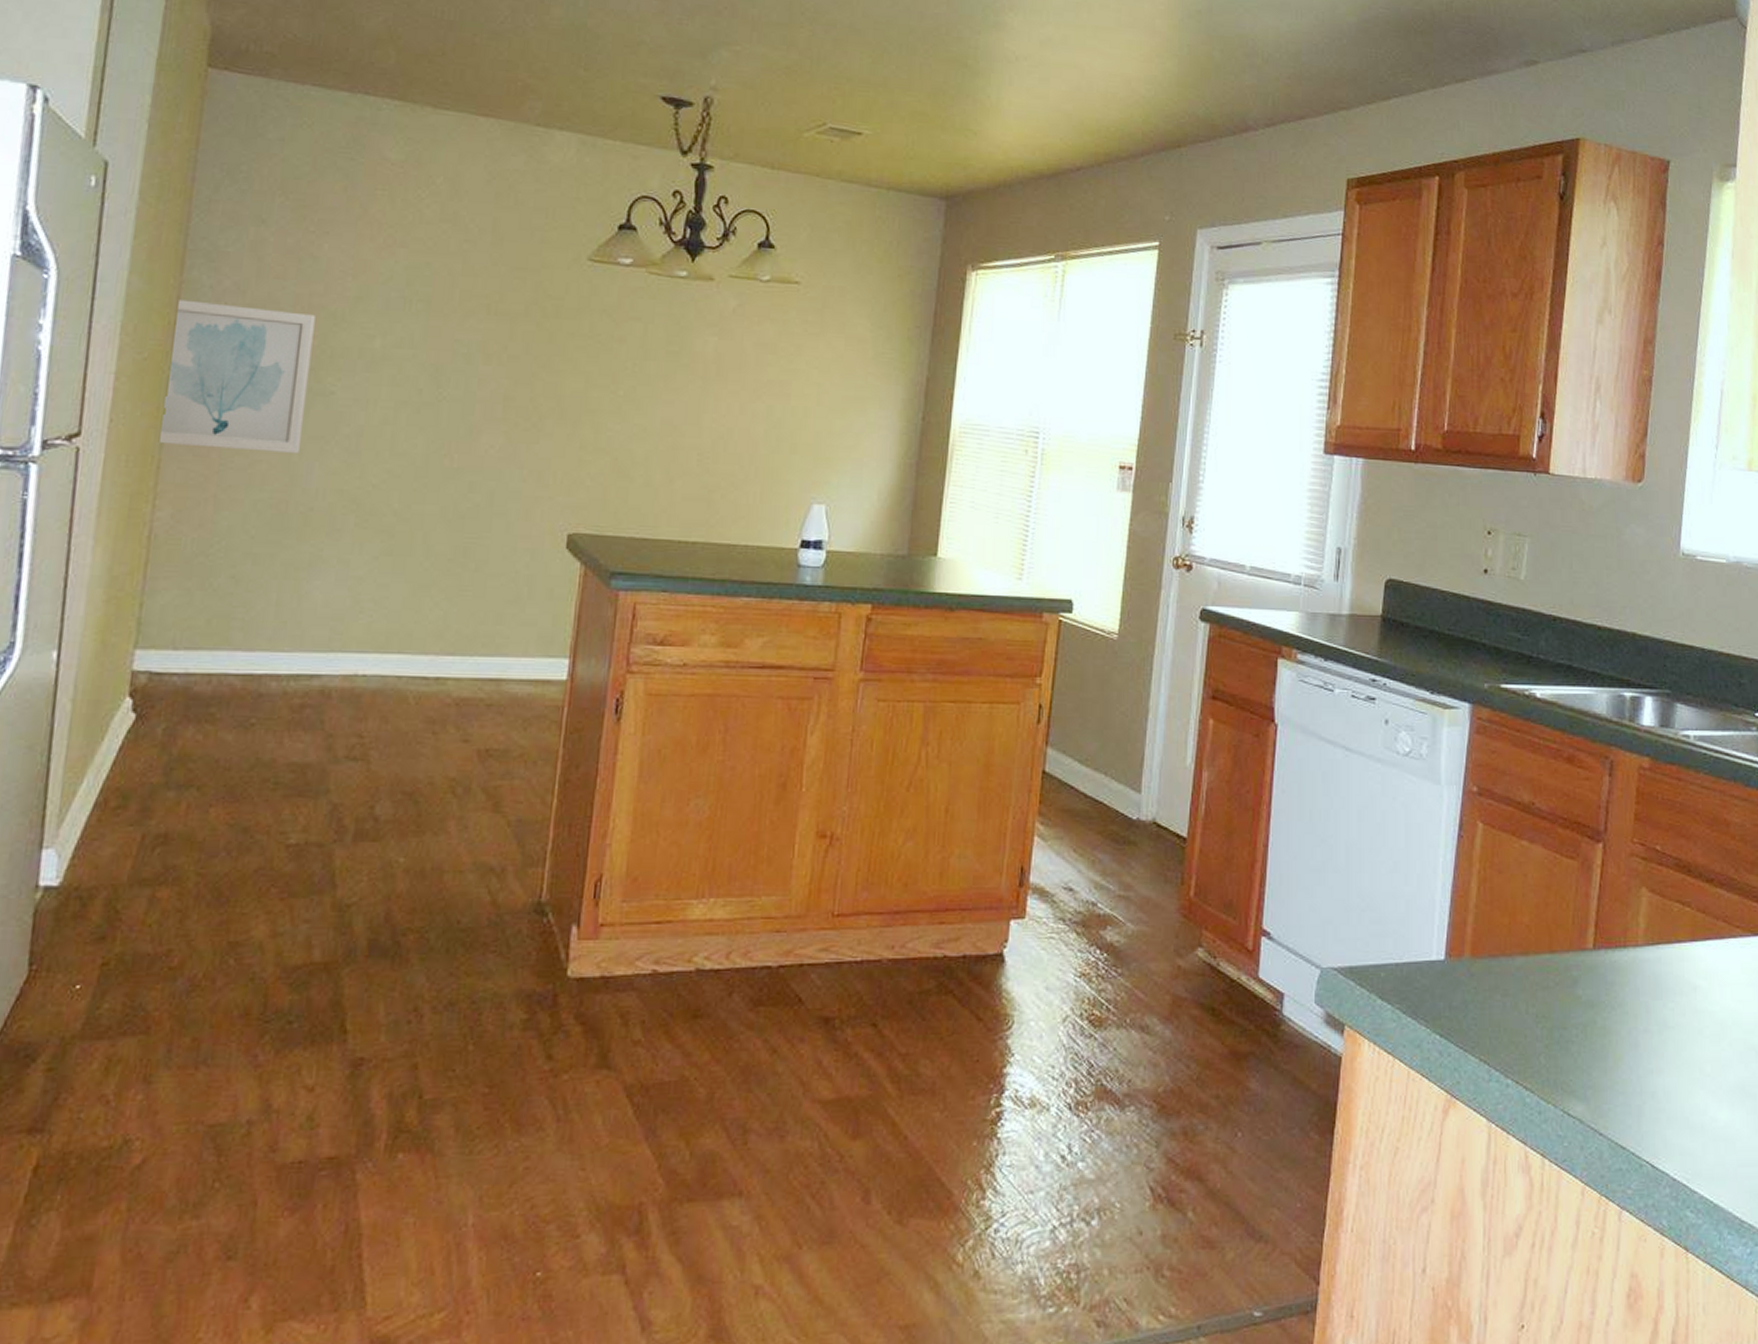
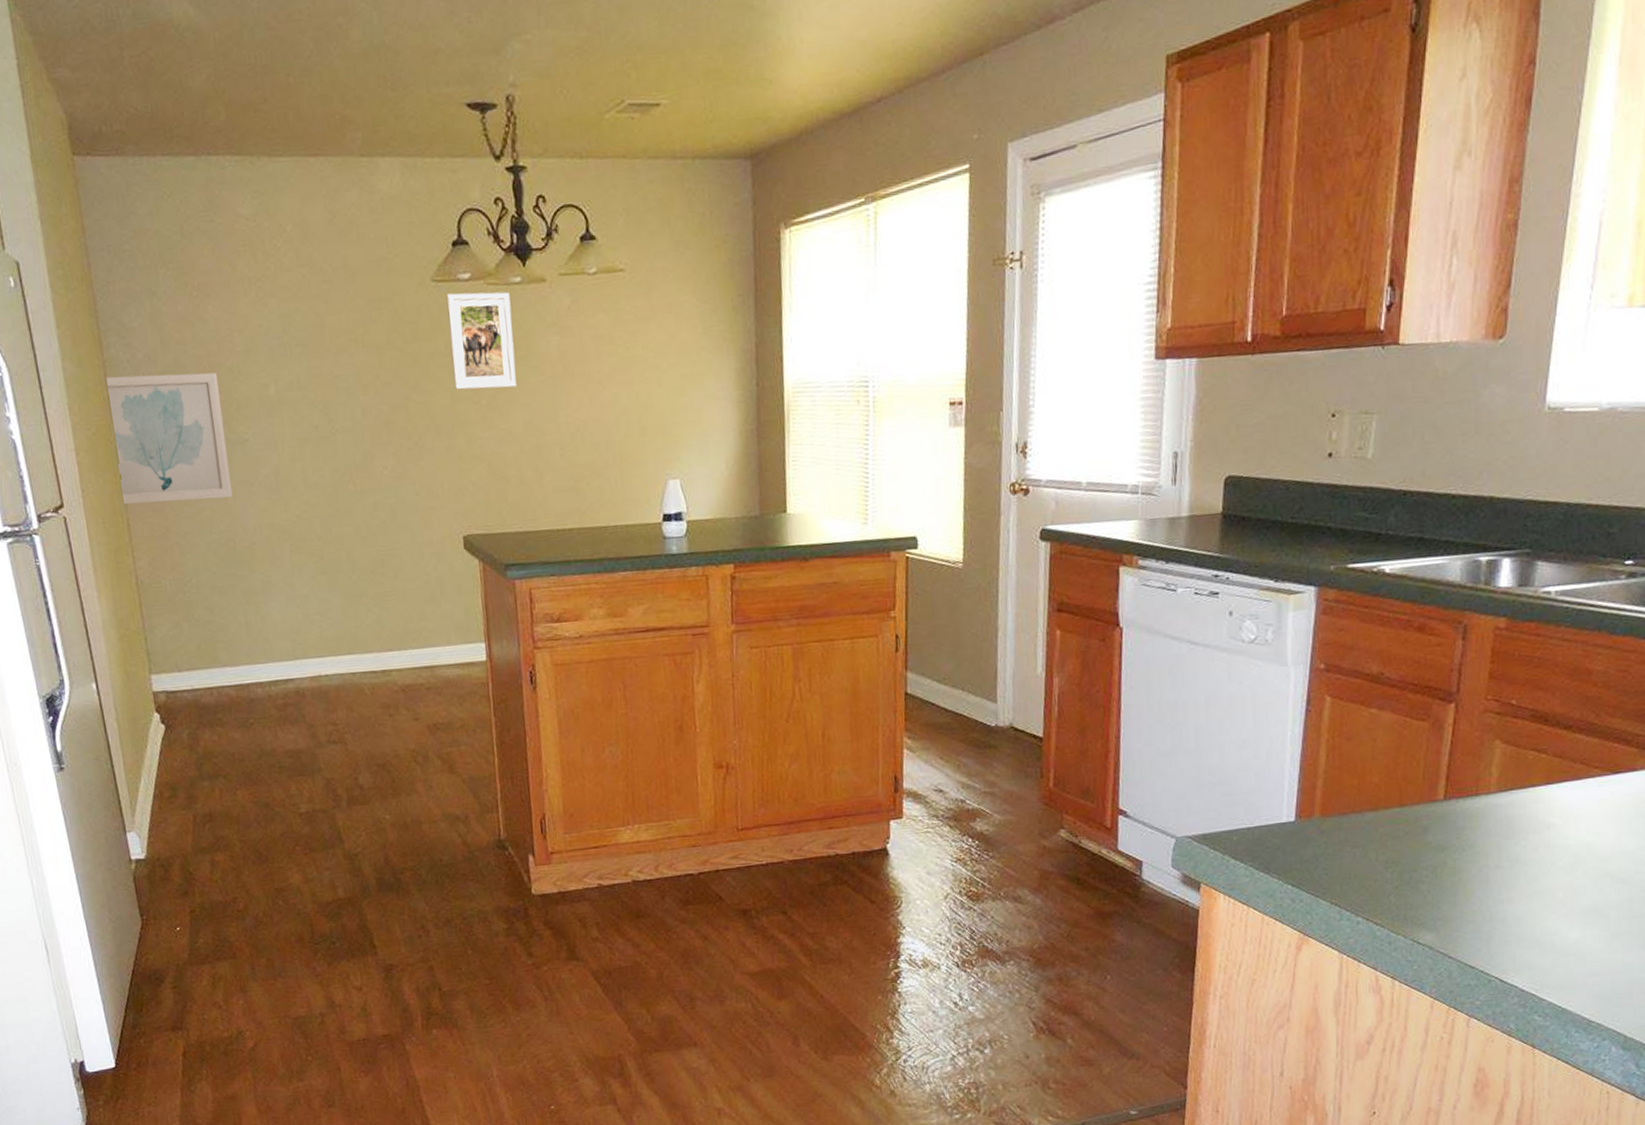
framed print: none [590,275,672,382] -> present [446,292,517,391]

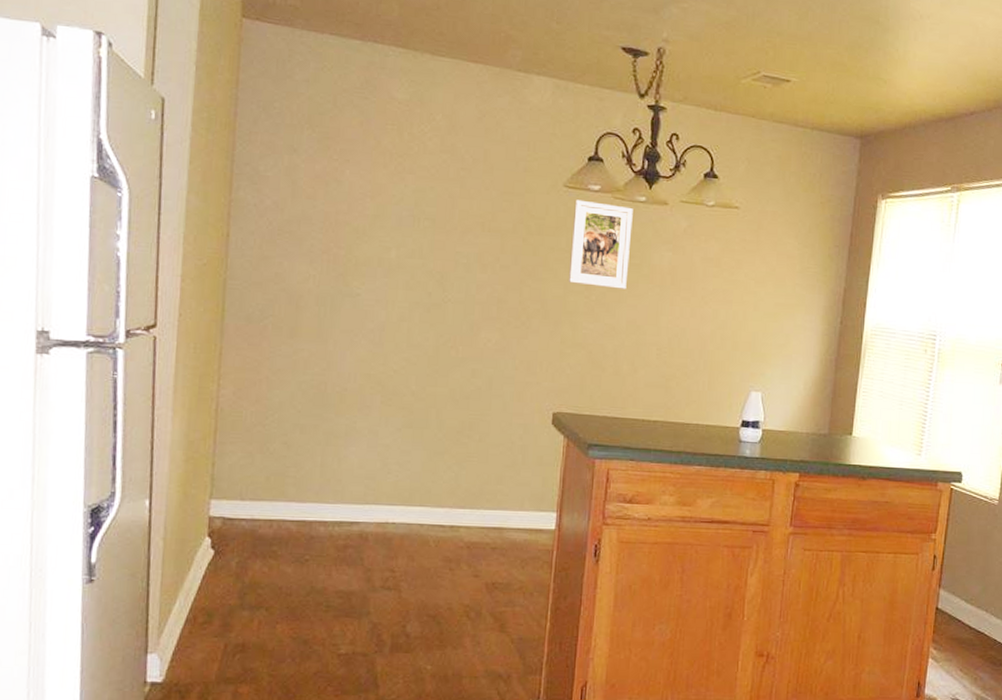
wall art: present [106,372,232,505] -> none [219,215,341,345]

